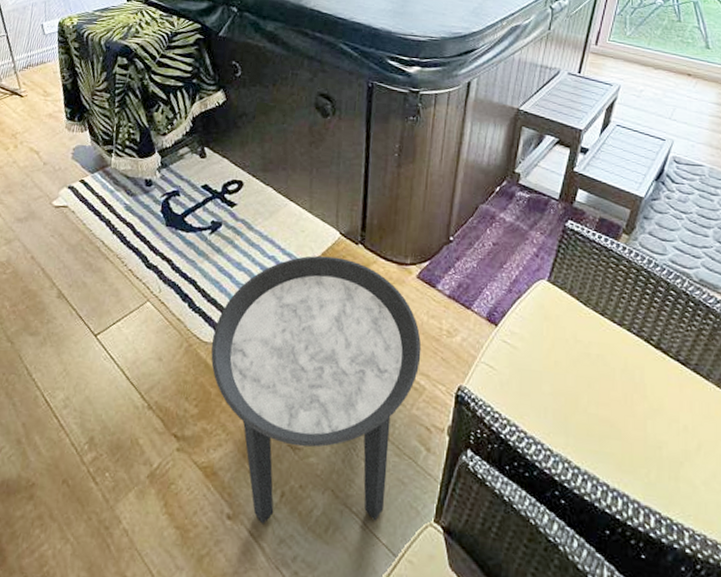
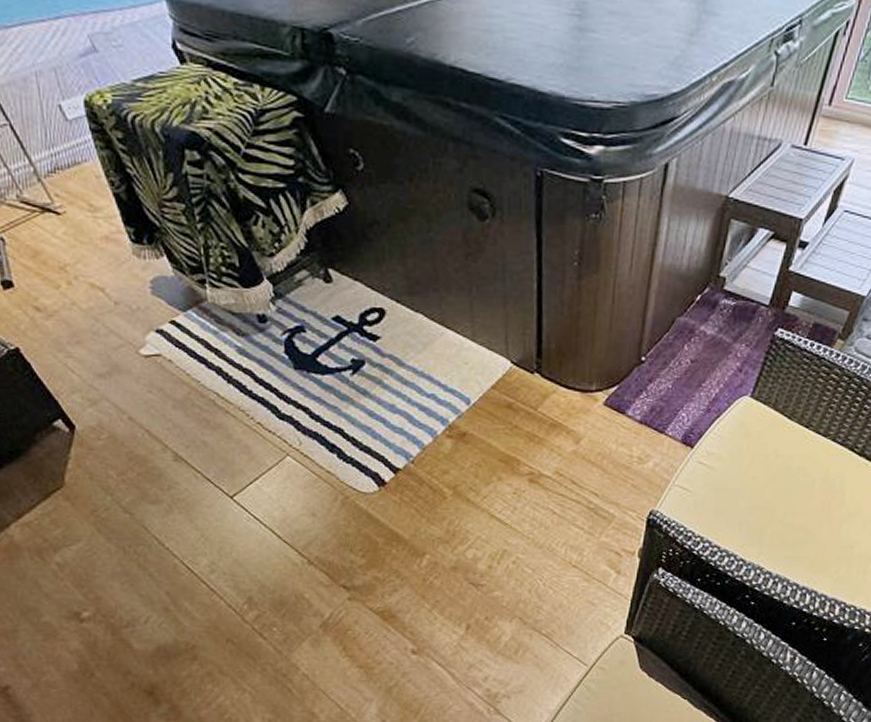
side table: present [211,255,422,524] -> none [371,389,610,654]

